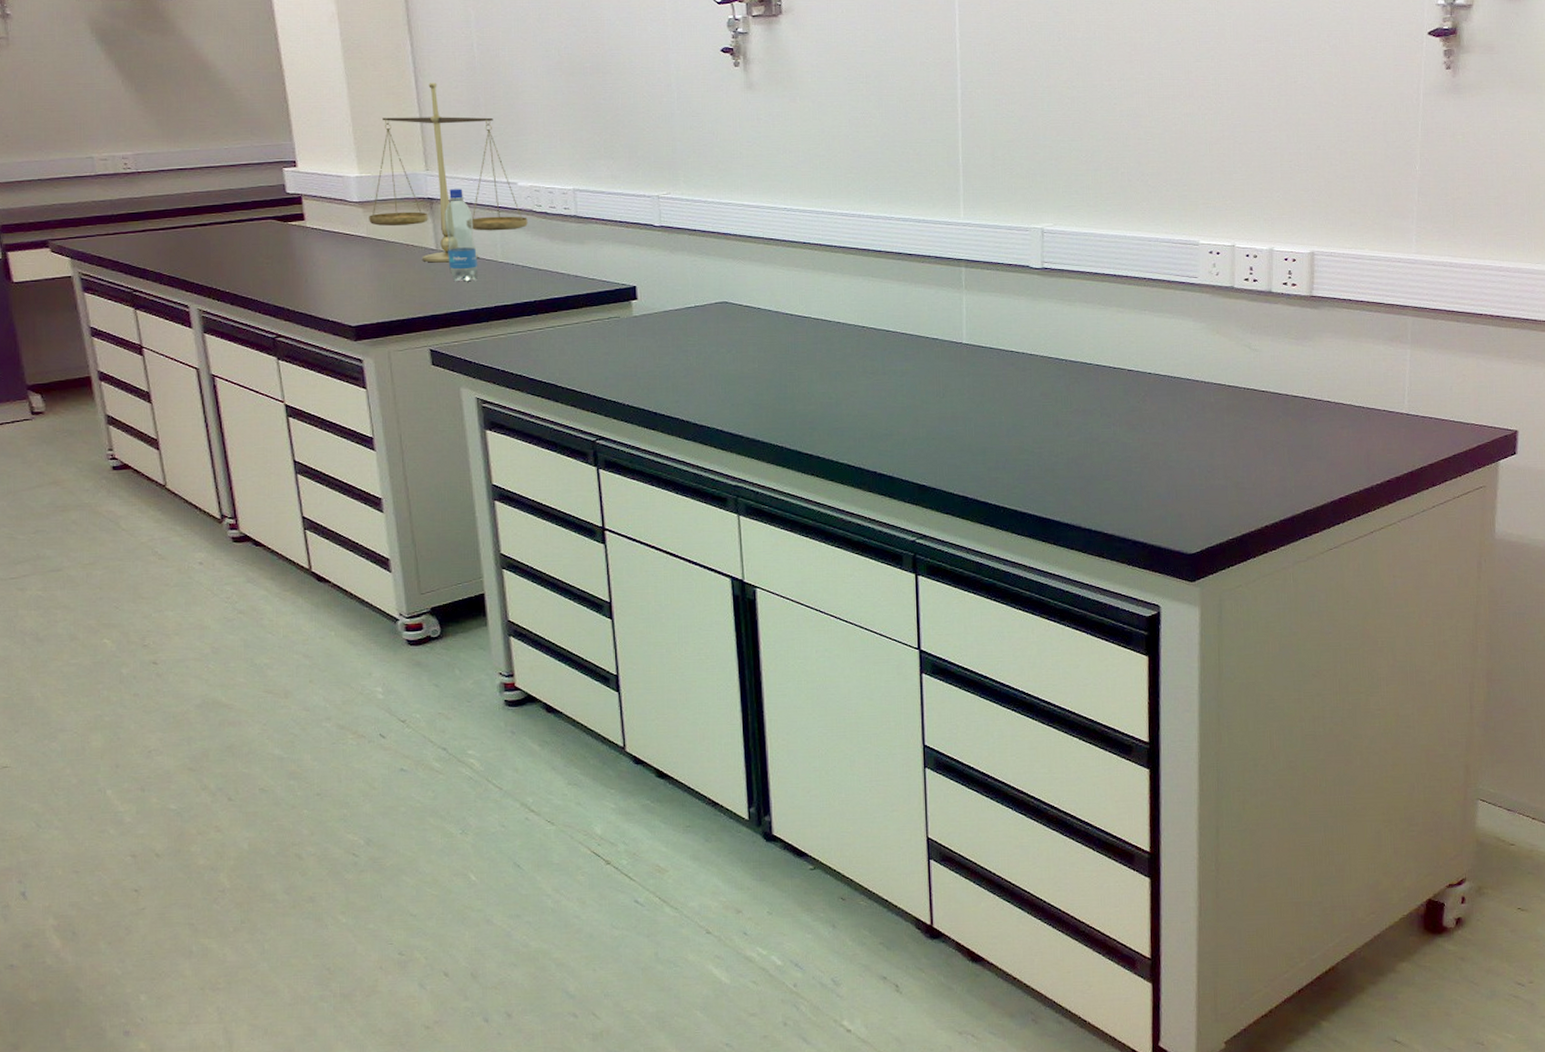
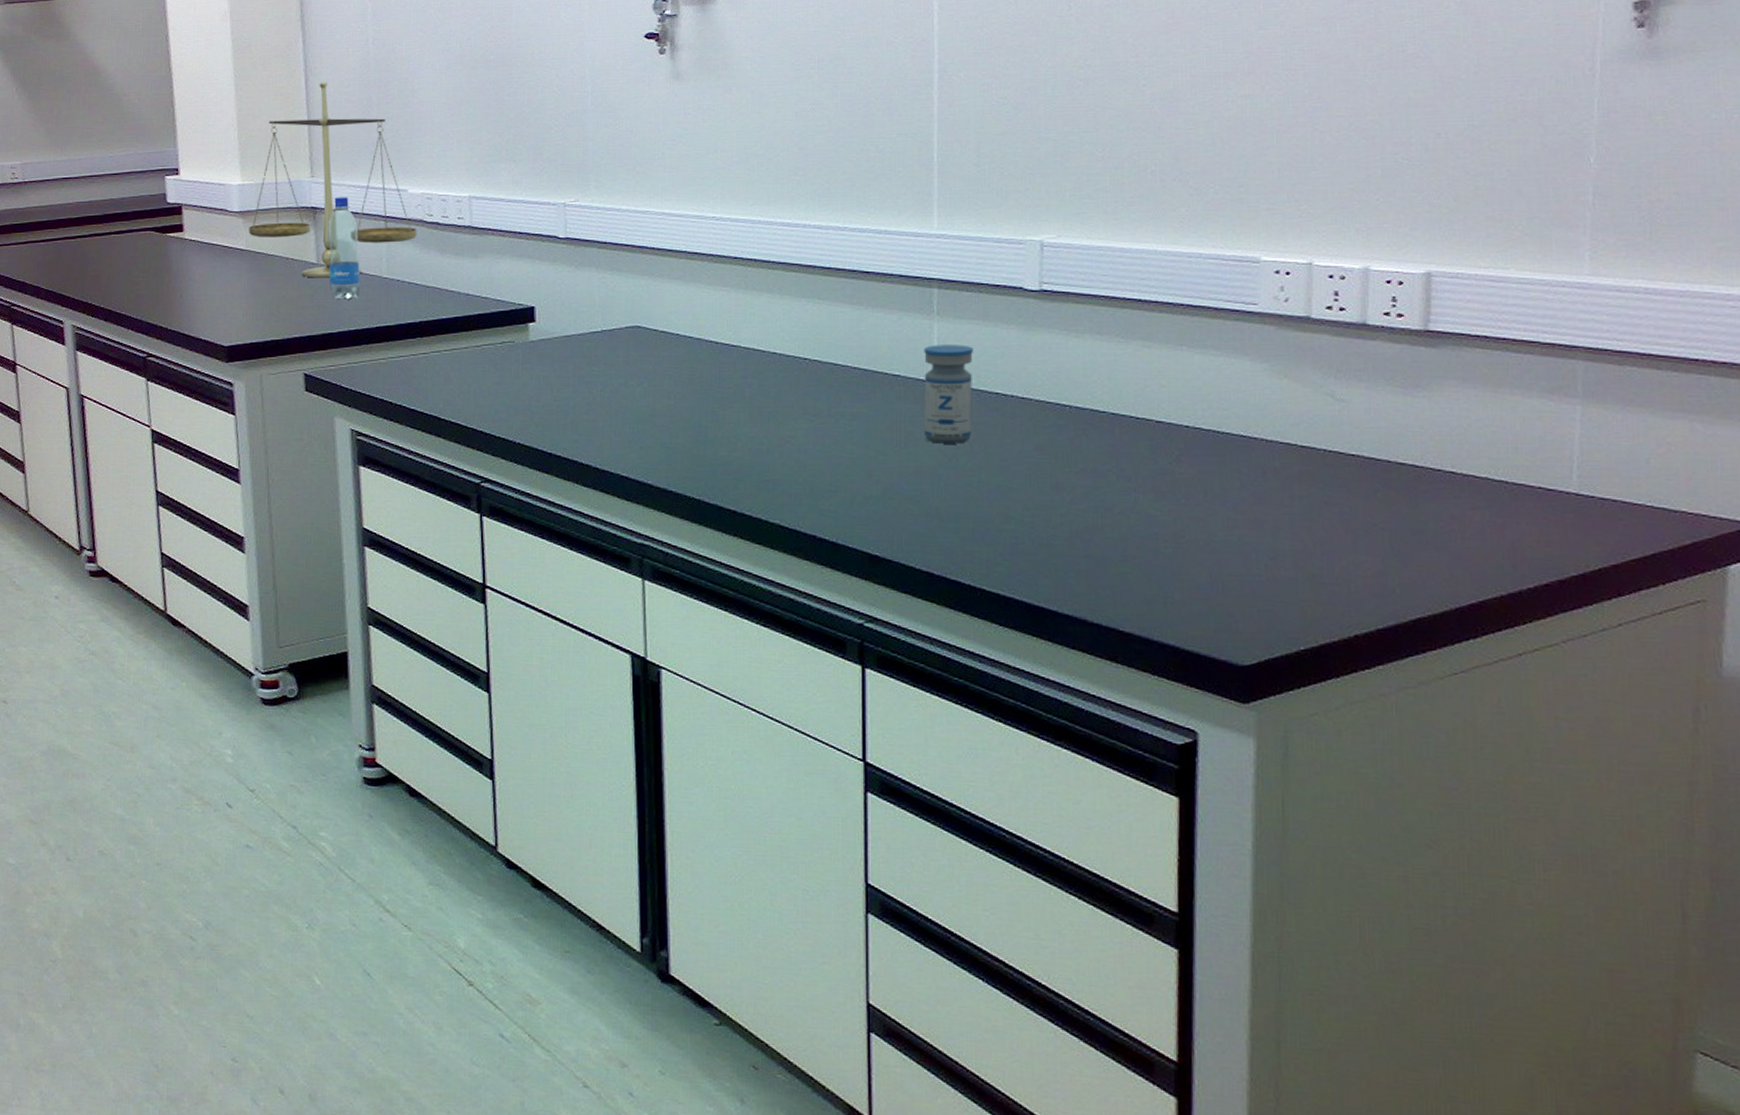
medicine bottle: none [956,313,994,393] -> present [924,345,973,444]

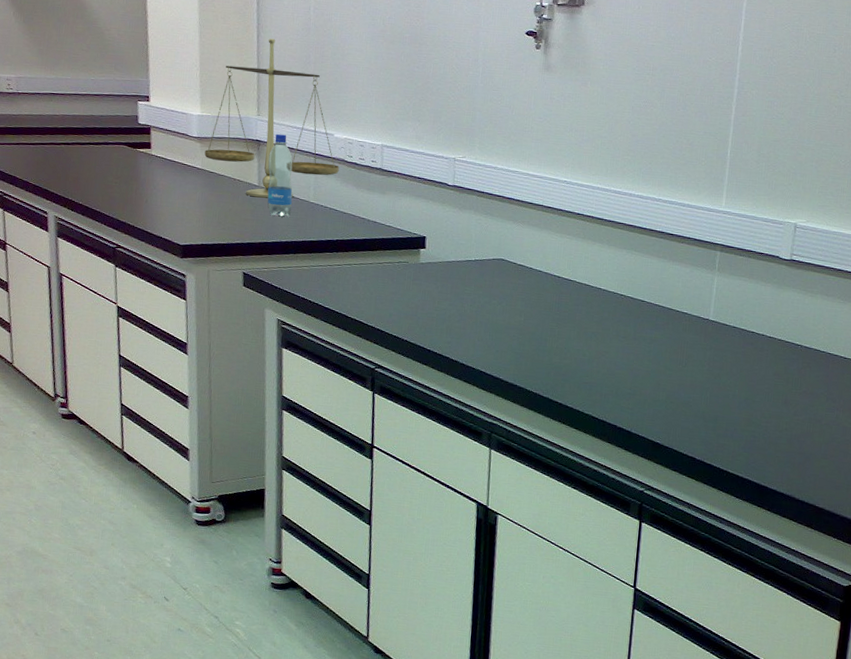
medicine bottle: present [924,345,973,444] -> none [700,293,740,367]

